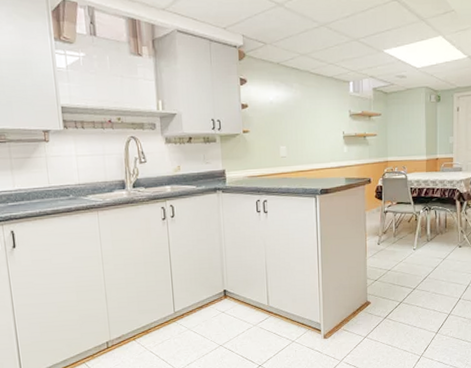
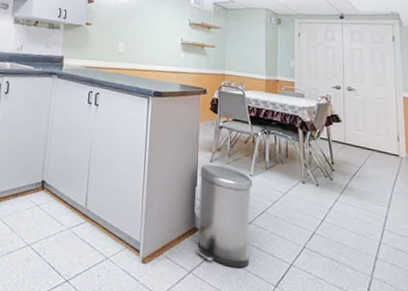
pedal bin: none [369,246,415,327] -> present [195,164,252,269]

